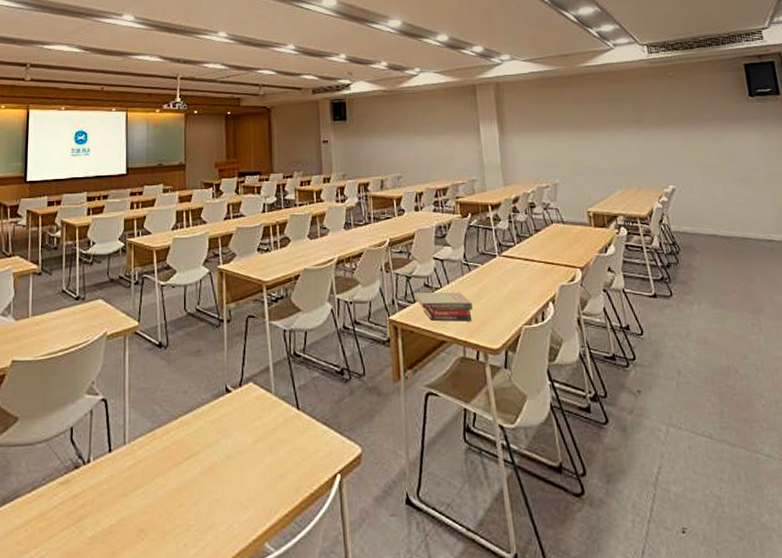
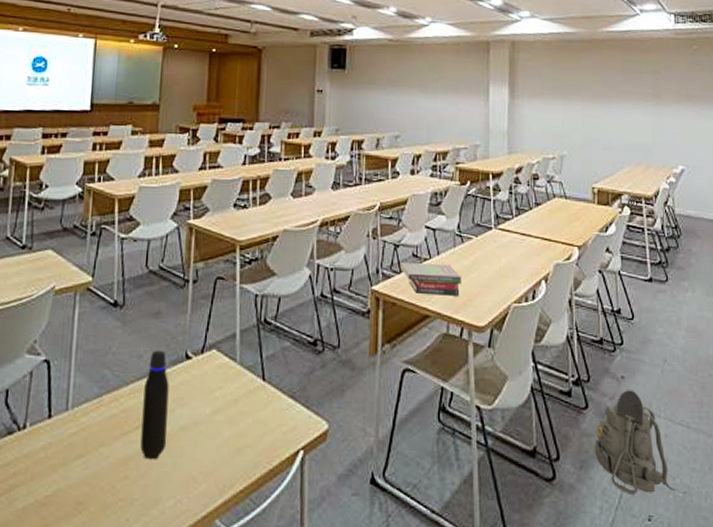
water bottle: none [191,385,215,488] -> present [140,350,169,460]
backpack: none [619,403,719,507] -> present [594,390,688,495]

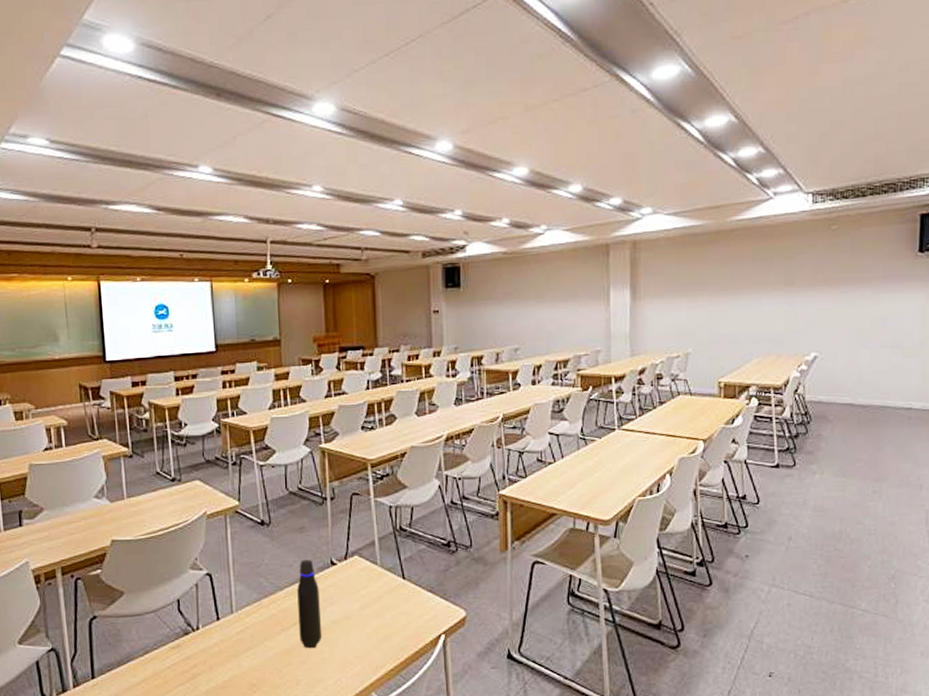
books: present [400,263,461,296] -> none [525,466,586,495]
backpack: present [594,390,688,495] -> none [718,567,808,656]

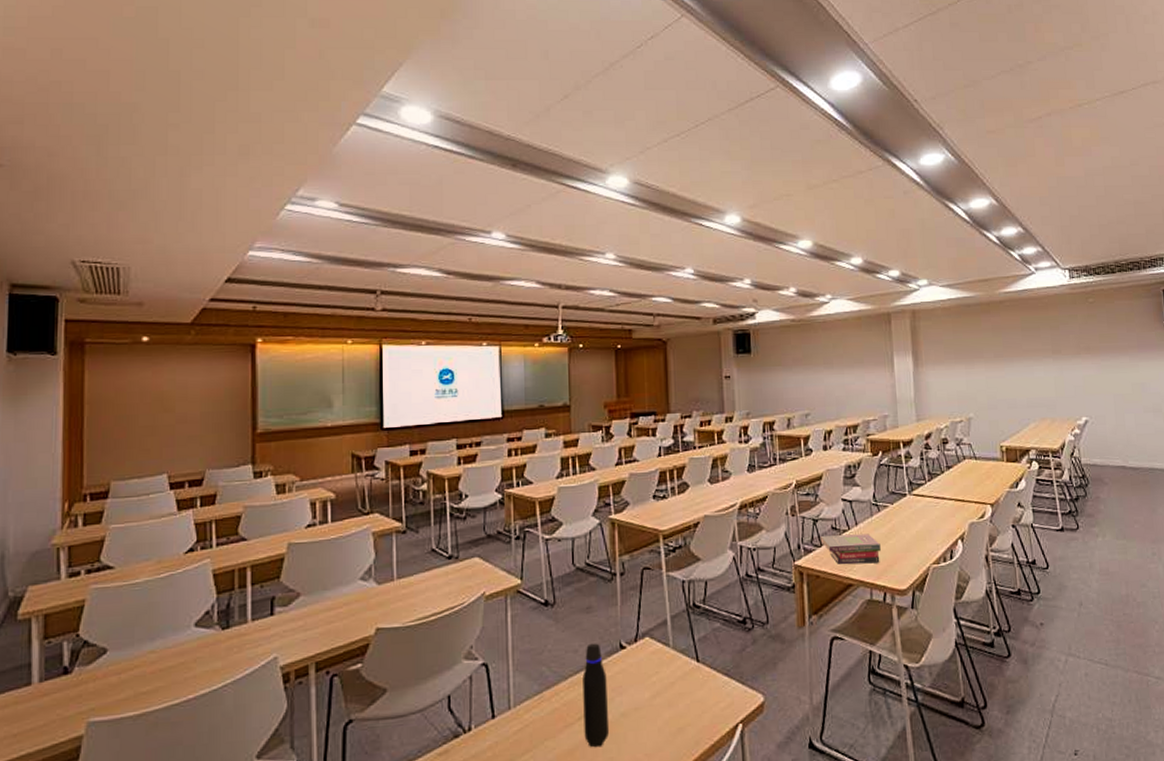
books: none [525,466,586,495] -> present [820,533,881,565]

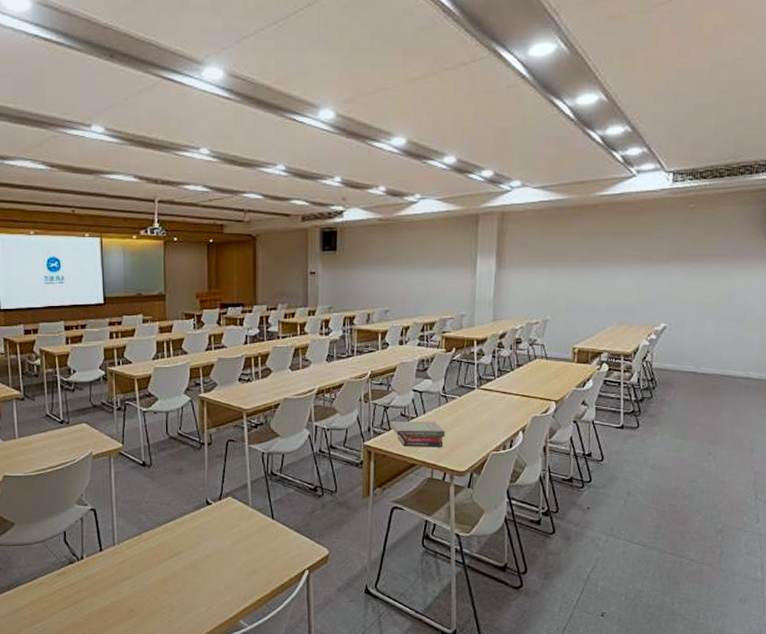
water bottle: present [582,643,610,748] -> none [174,499,197,579]

